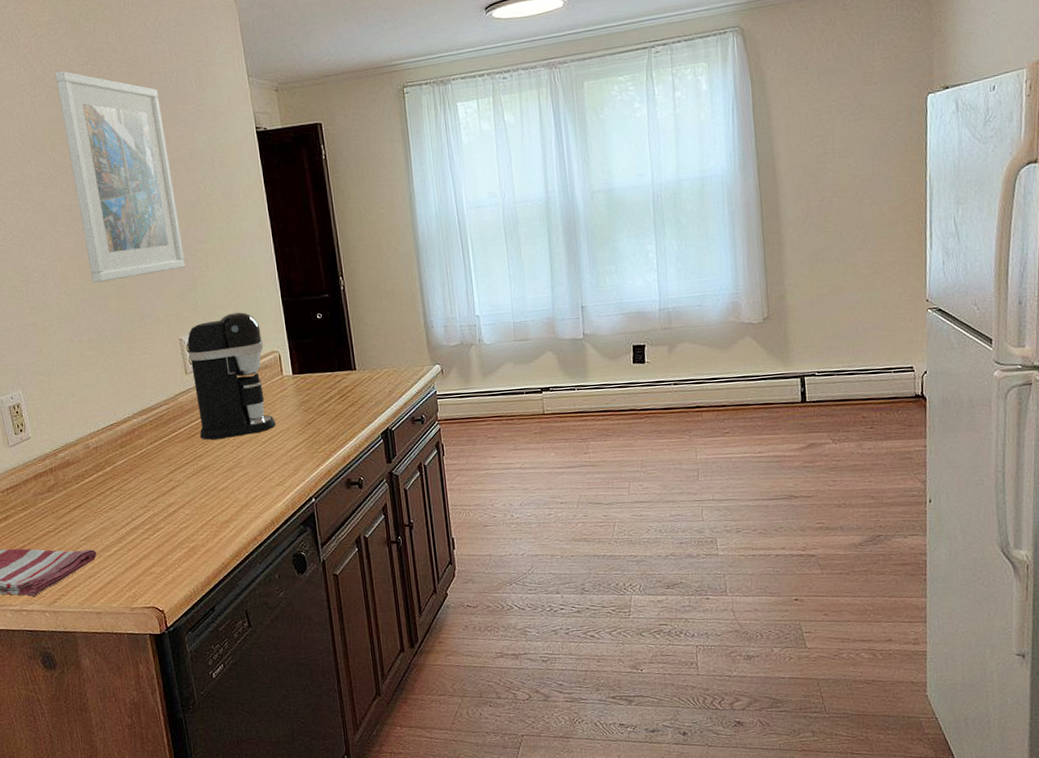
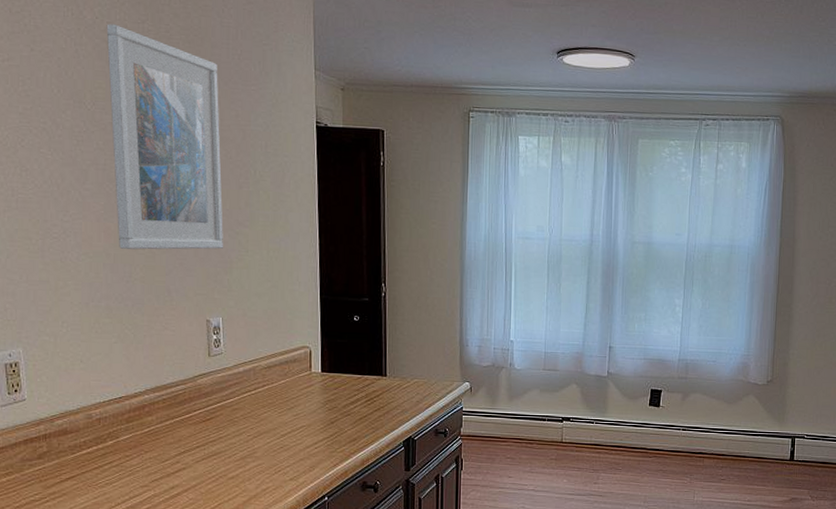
coffee maker: present [187,312,276,440] -> none [214,302,297,427]

